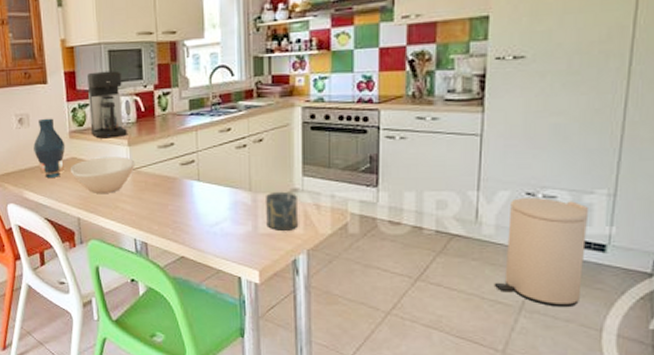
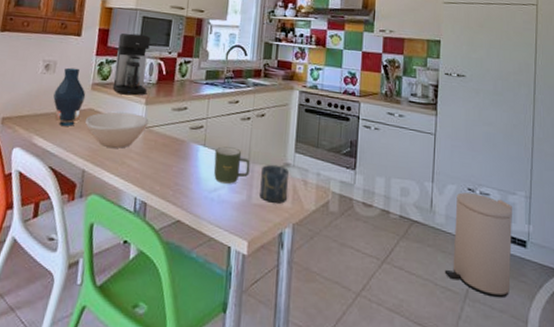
mug: none [211,179,252,216] -> present [213,146,250,184]

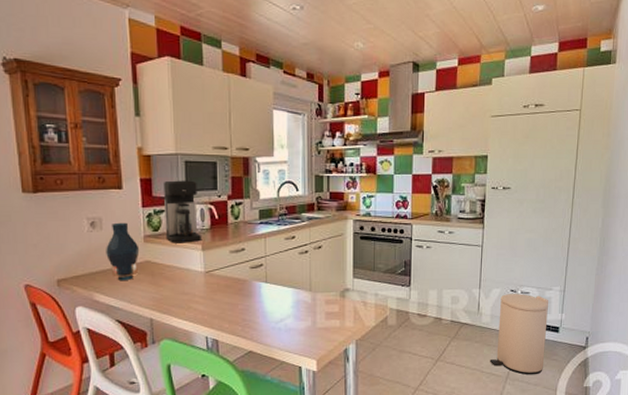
bowl: present [85,111,149,148] -> none [143,260,209,295]
mug: present [213,146,250,184] -> none [277,280,312,314]
cup: present [259,164,289,204] -> none [323,291,350,325]

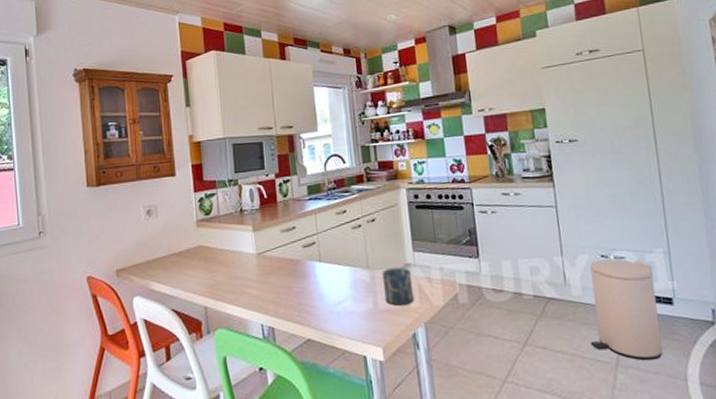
vase: present [106,222,140,280] -> none [161,208,193,267]
coffee maker: present [164,180,201,243] -> none [214,162,252,226]
cup: none [323,291,350,325] -> present [382,267,415,306]

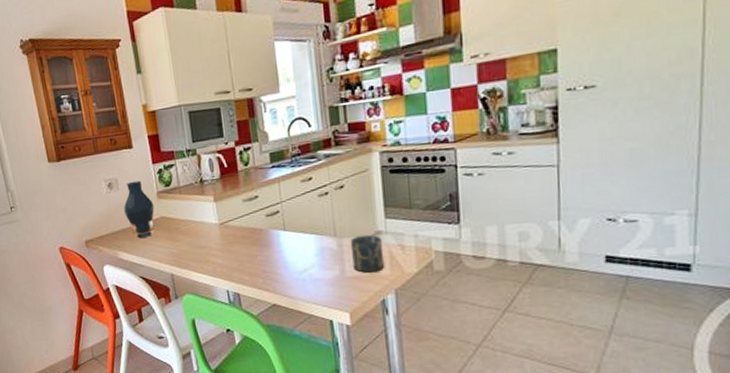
vase: none [161,208,193,267] -> present [124,180,155,238]
pedal bin: present [590,259,663,360] -> none [581,222,671,328]

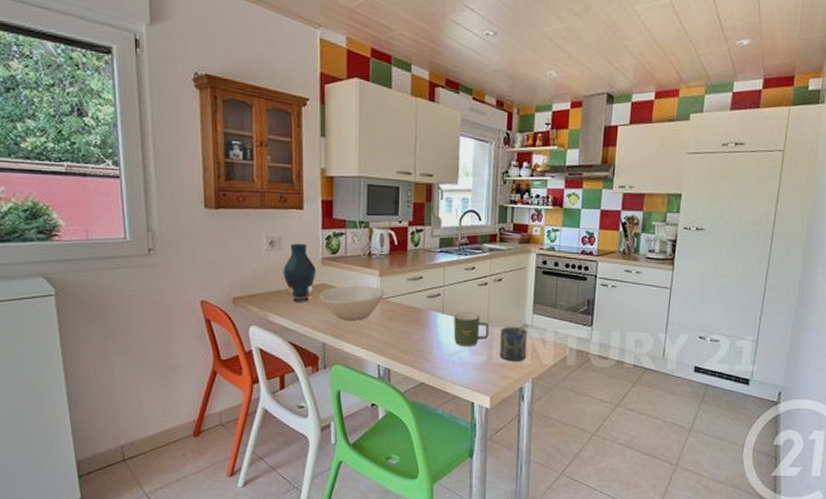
bowl: none [160,212,223,250] -> present [319,285,385,320]
mug: none [297,226,338,263] -> present [453,312,489,347]

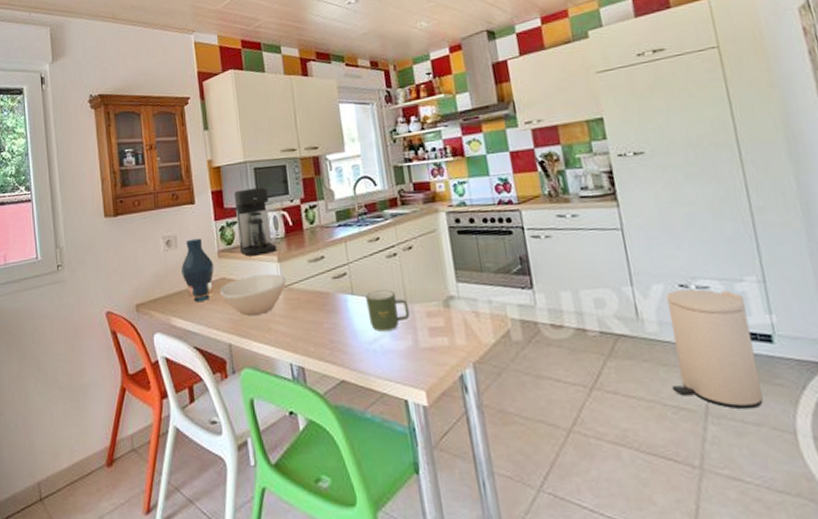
coffee maker: none [343,203,379,268] -> present [234,187,276,257]
cup: present [500,326,528,361] -> none [422,299,461,343]
pedal bin: none [672,340,739,428] -> present [666,289,764,409]

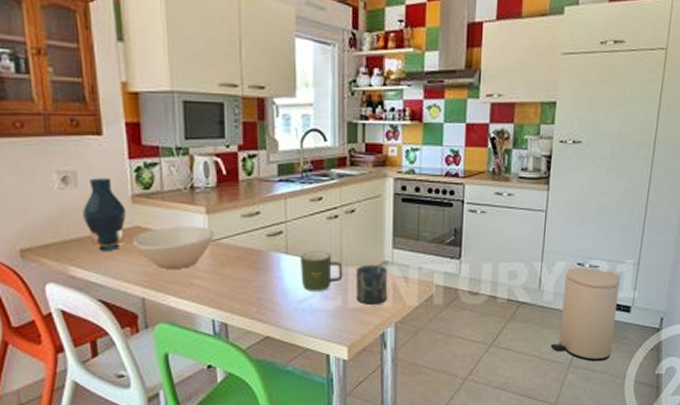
coffee maker: present [234,187,276,257] -> none [156,125,205,205]
cup: none [422,299,461,343] -> present [356,264,388,305]

